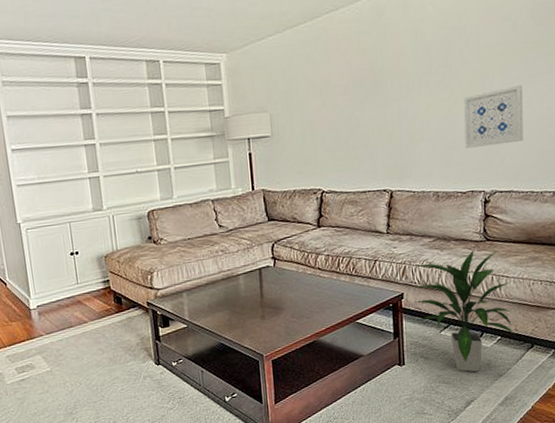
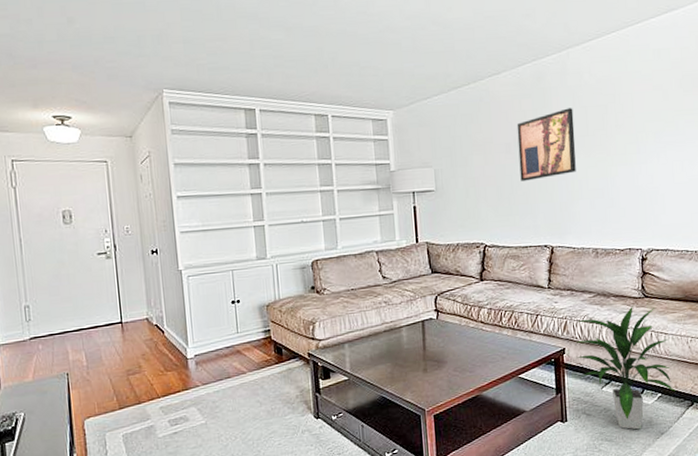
wall art: none [355,44,417,124] -> present [516,108,576,181]
wall art: present [464,85,524,148] -> none [620,149,677,207]

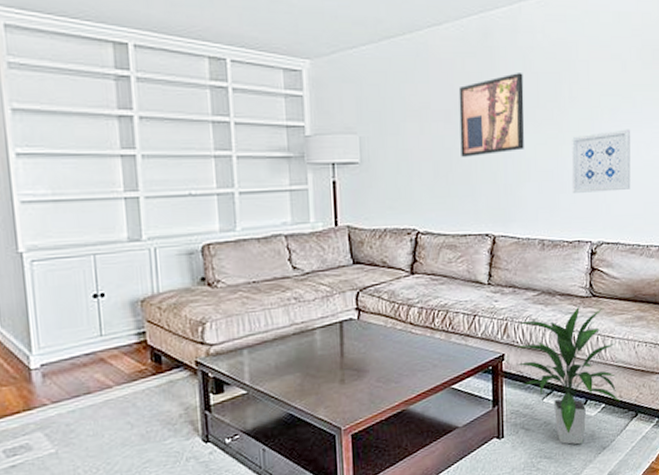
wall art: none [620,149,677,207] -> present [571,129,631,193]

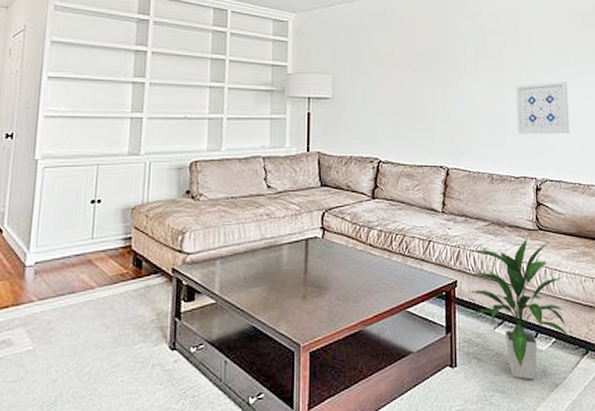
wall art: present [458,73,525,157] -> none [418,31,474,98]

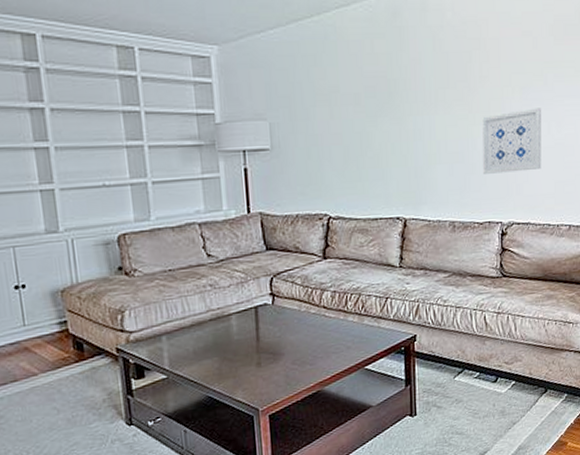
indoor plant: present [467,238,570,380] -> none [427,286,530,421]

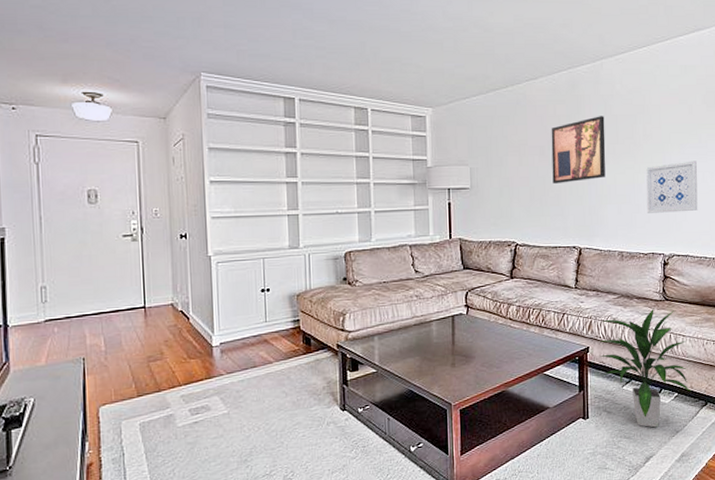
wall art: none [368,53,435,140] -> present [551,116,606,184]
indoor plant: none [427,286,530,421] -> present [598,308,691,428]

